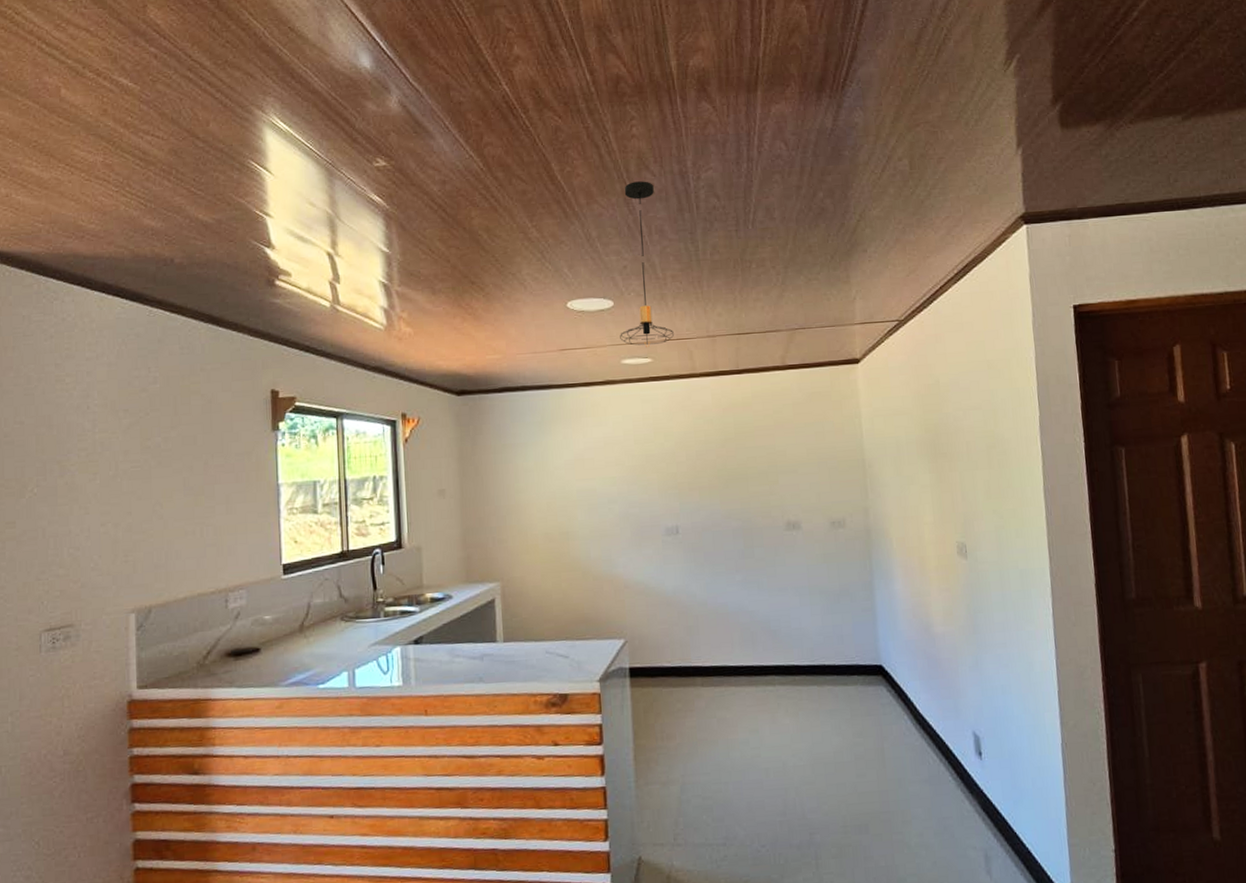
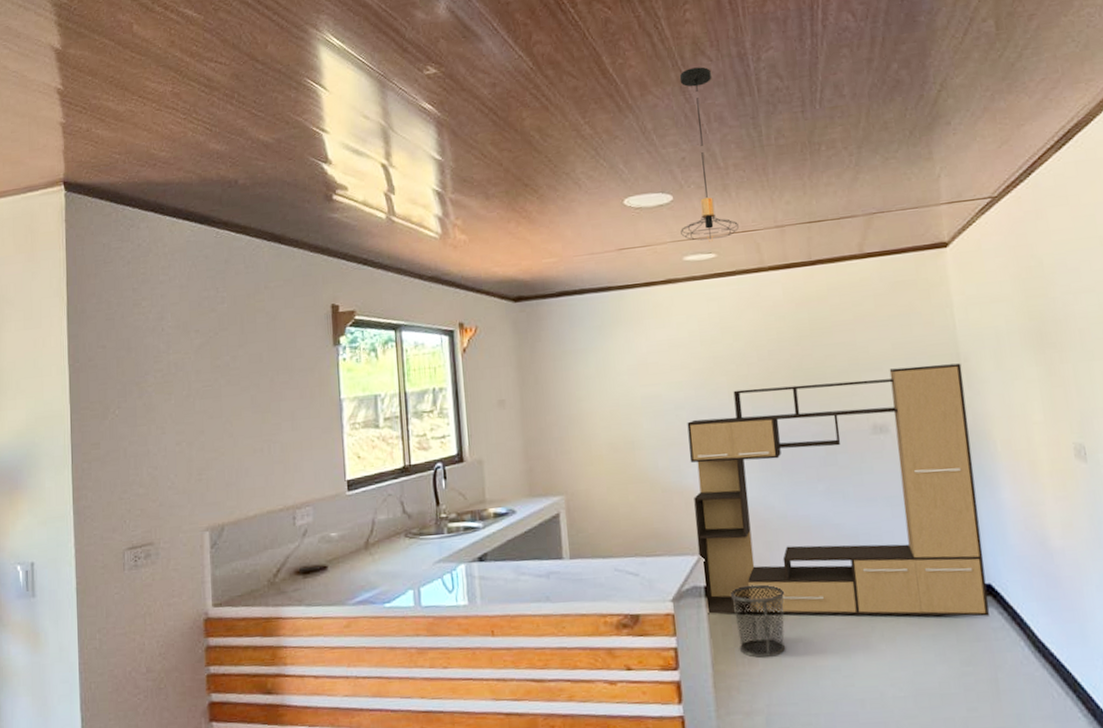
media console: none [619,468,880,694] -> present [687,363,990,617]
waste bin: none [653,665,701,733] -> present [731,584,786,658]

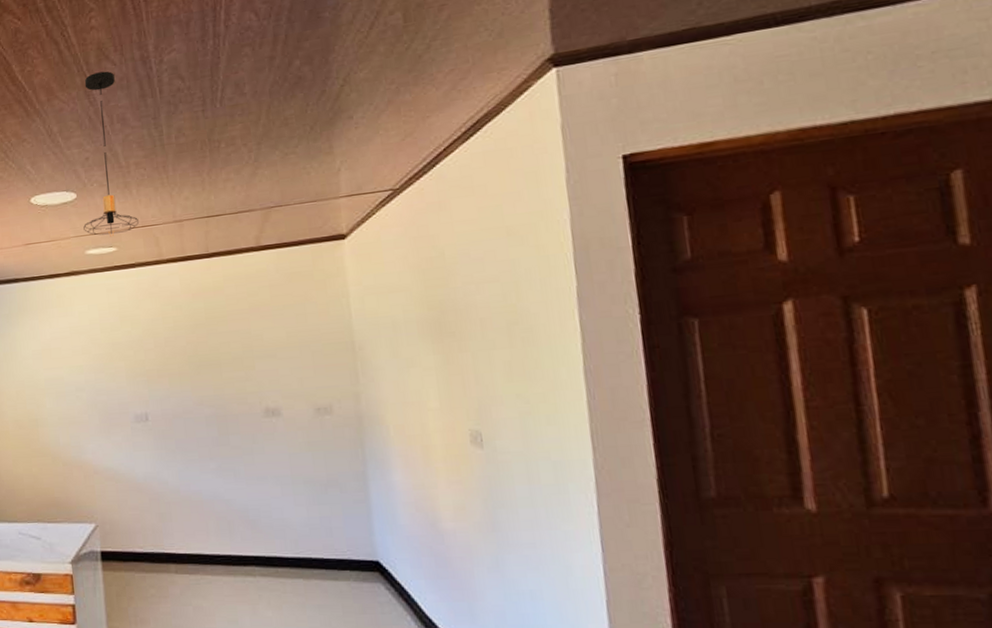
media console: present [687,363,990,617] -> none [87,351,377,591]
waste bin: present [731,584,786,658] -> none [125,552,176,617]

